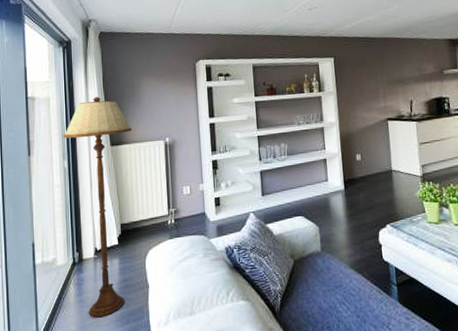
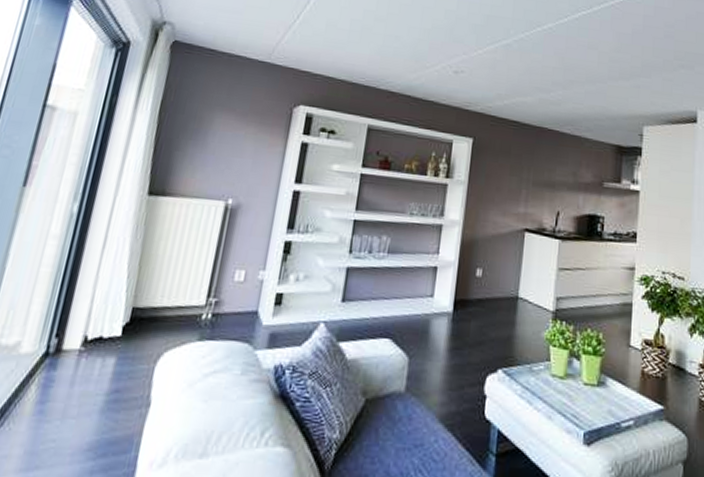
floor lamp: present [63,97,132,318] -> none [48,124,184,442]

